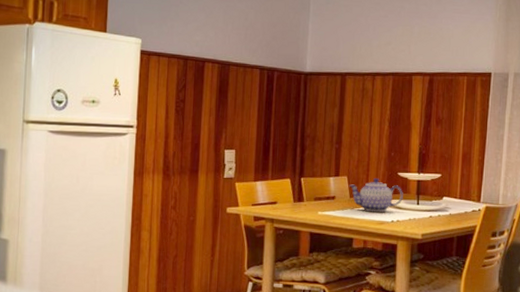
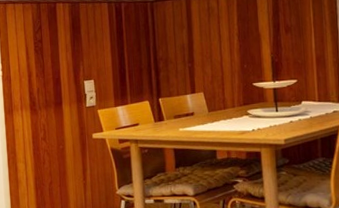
teapot: present [349,178,403,213] -> none [206,91,261,124]

